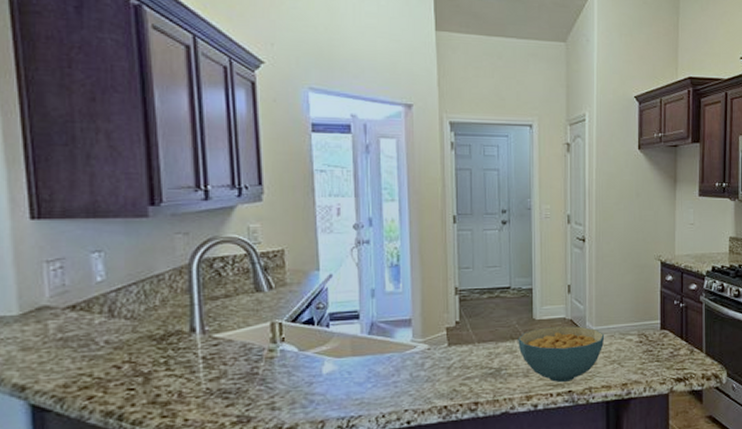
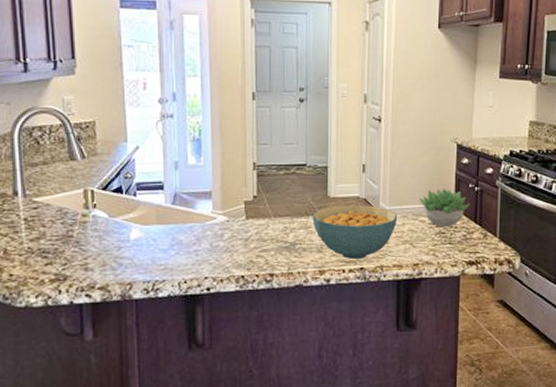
succulent plant: none [625,306,676,345] -> present [419,189,470,228]

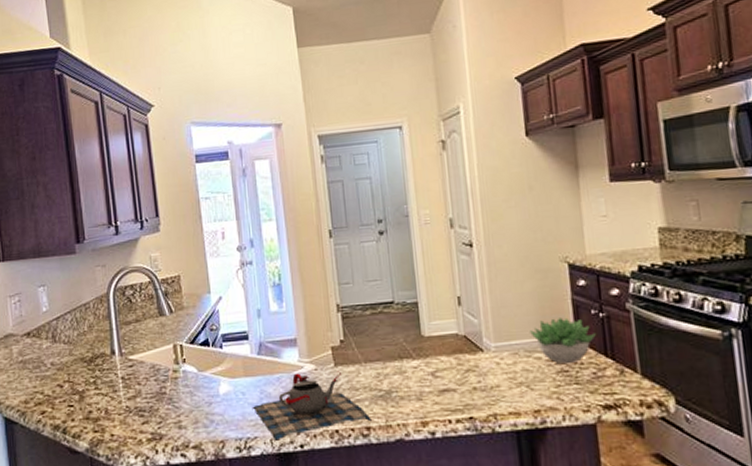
teapot: none [162,223,275,284] -> present [252,371,372,441]
cereal bowl: present [312,204,398,259] -> none [406,342,507,407]

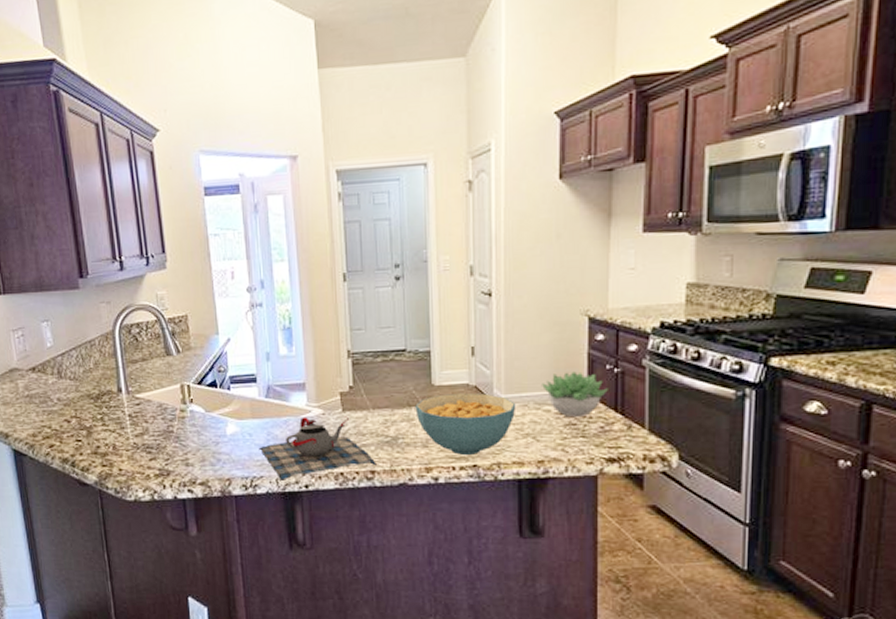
cereal bowl: none [406,342,507,407] -> present [415,392,516,455]

